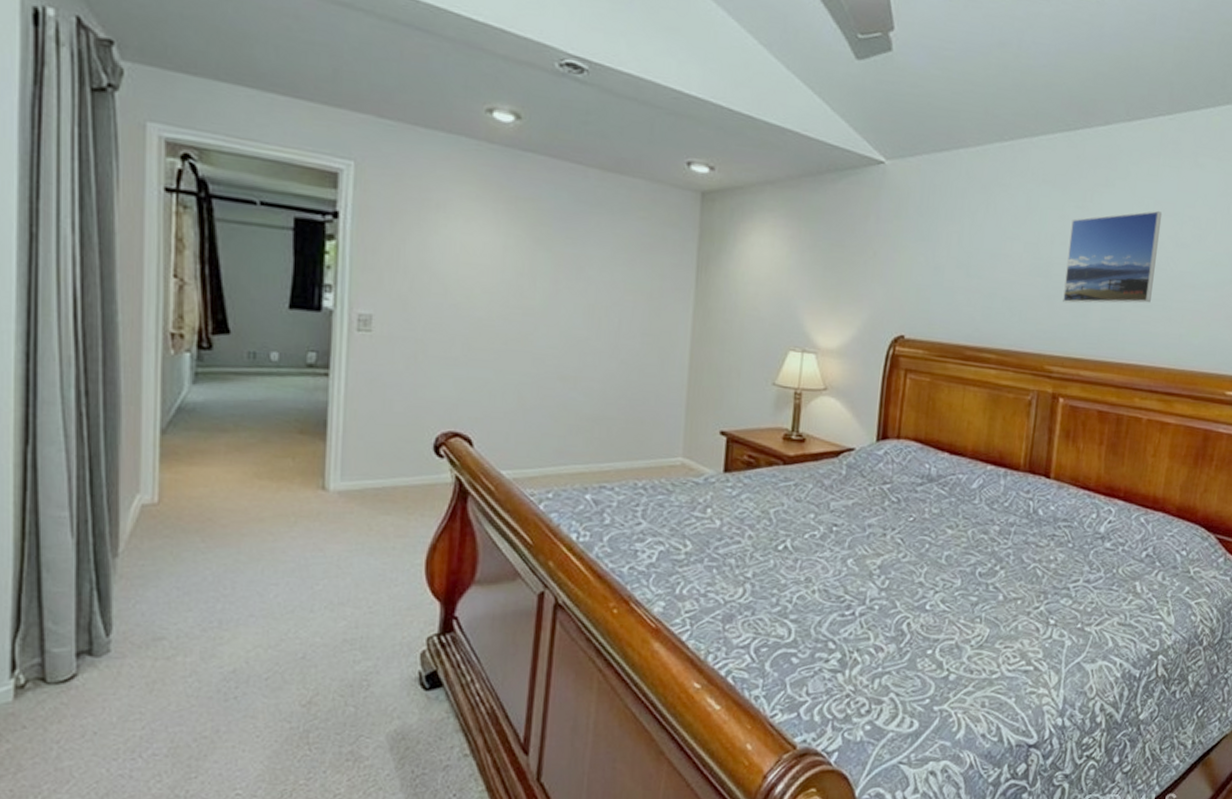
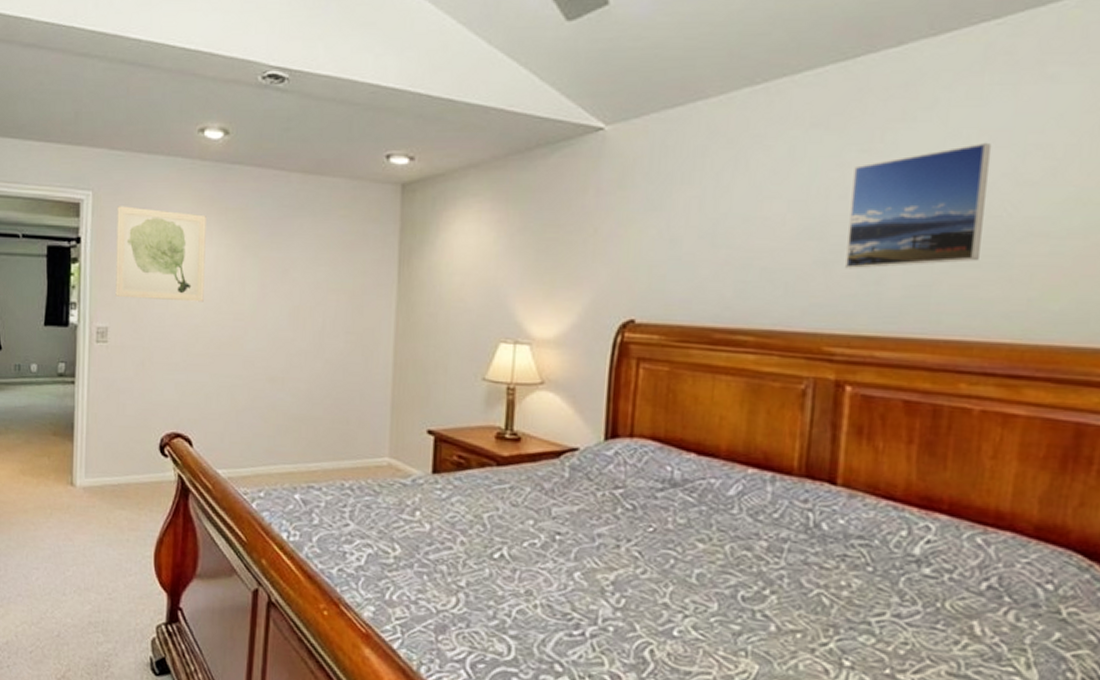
wall art: none [382,181,493,294] -> present [115,206,206,302]

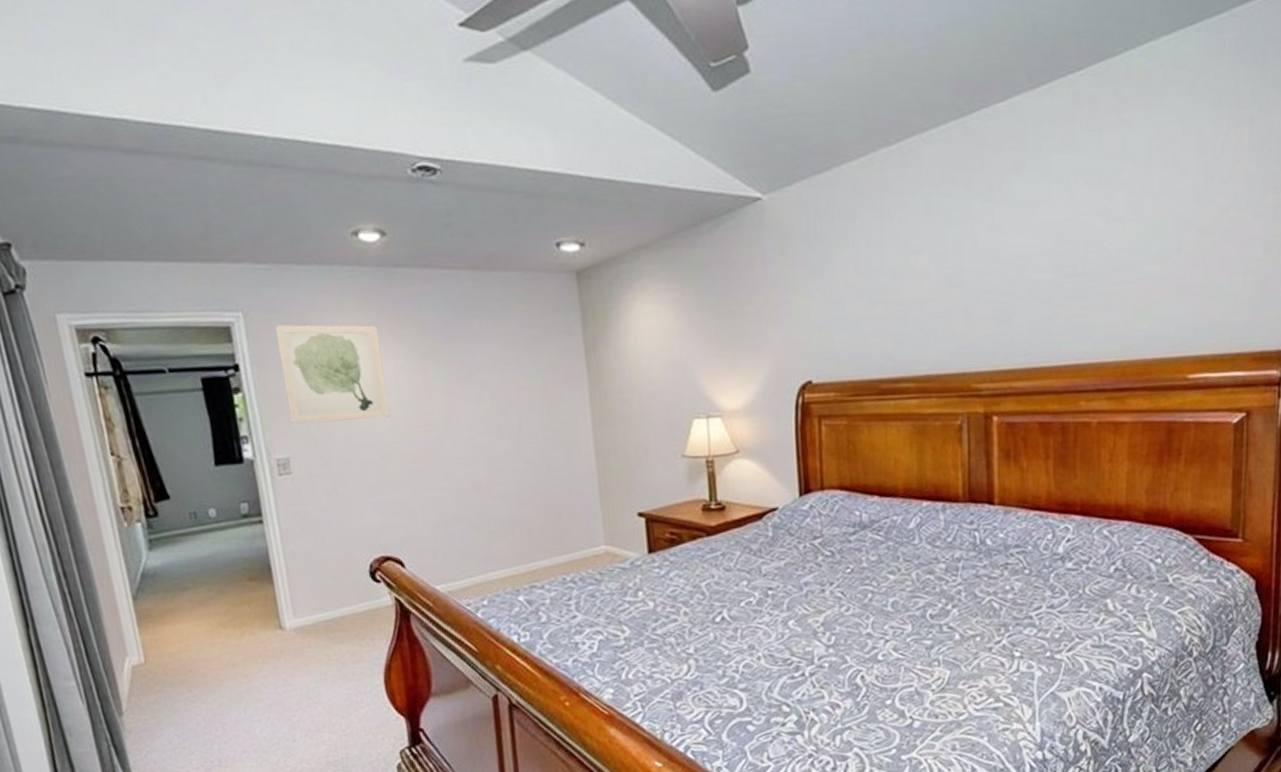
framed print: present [845,142,992,269] -> none [980,184,1087,312]

